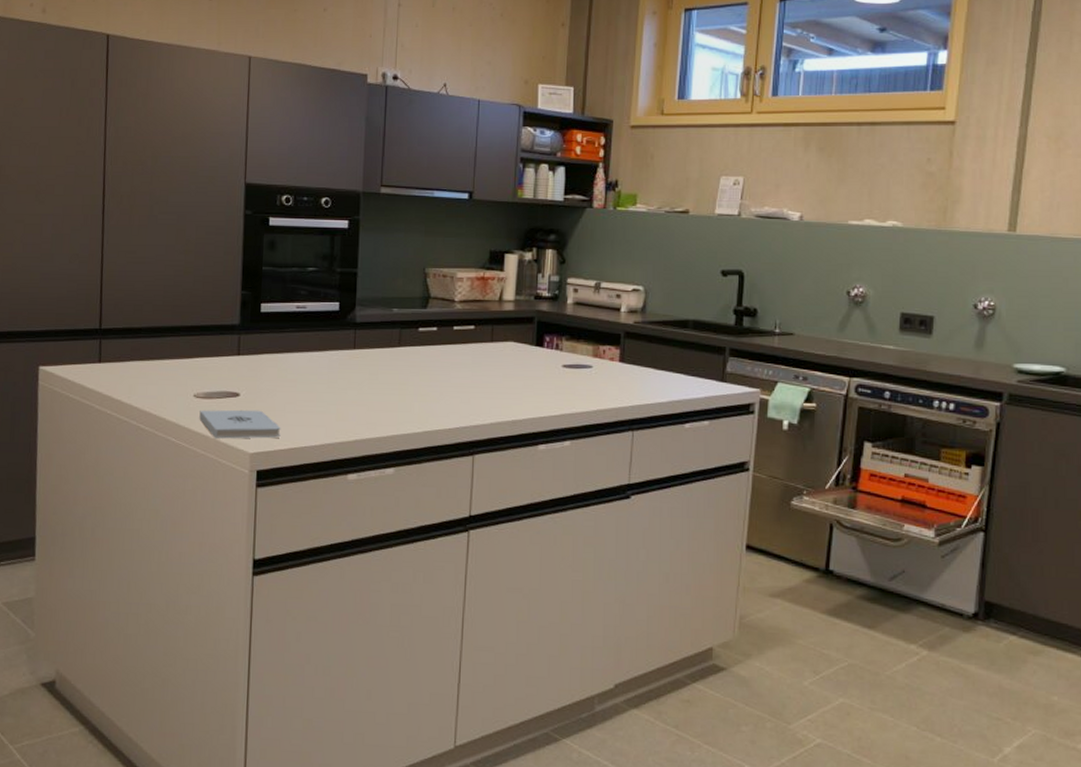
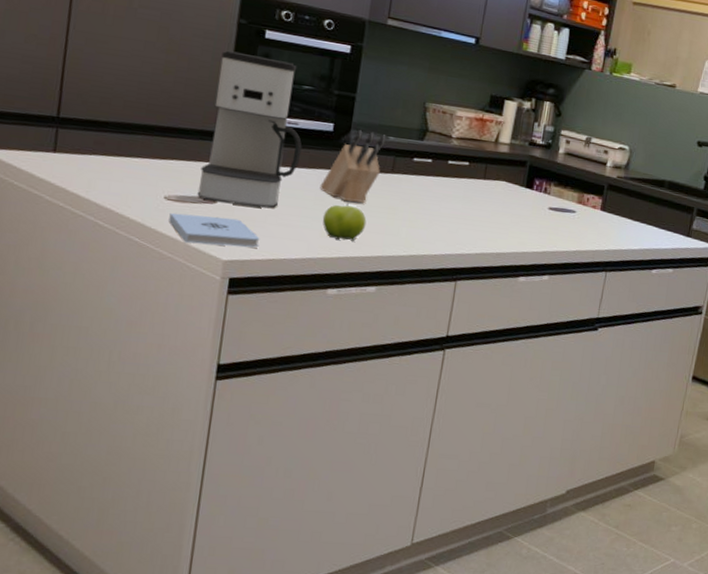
coffee maker: none [222,243,312,397] -> present [197,50,302,209]
knife block: none [332,306,390,382] -> present [320,130,386,203]
fruit: none [337,383,379,422] -> present [322,203,367,241]

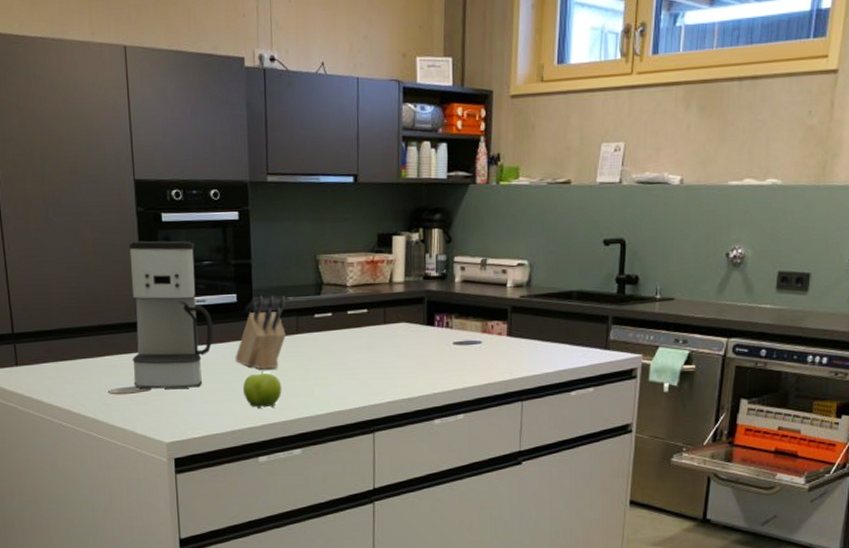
notepad: present [168,212,260,248] -> none [115,402,193,431]

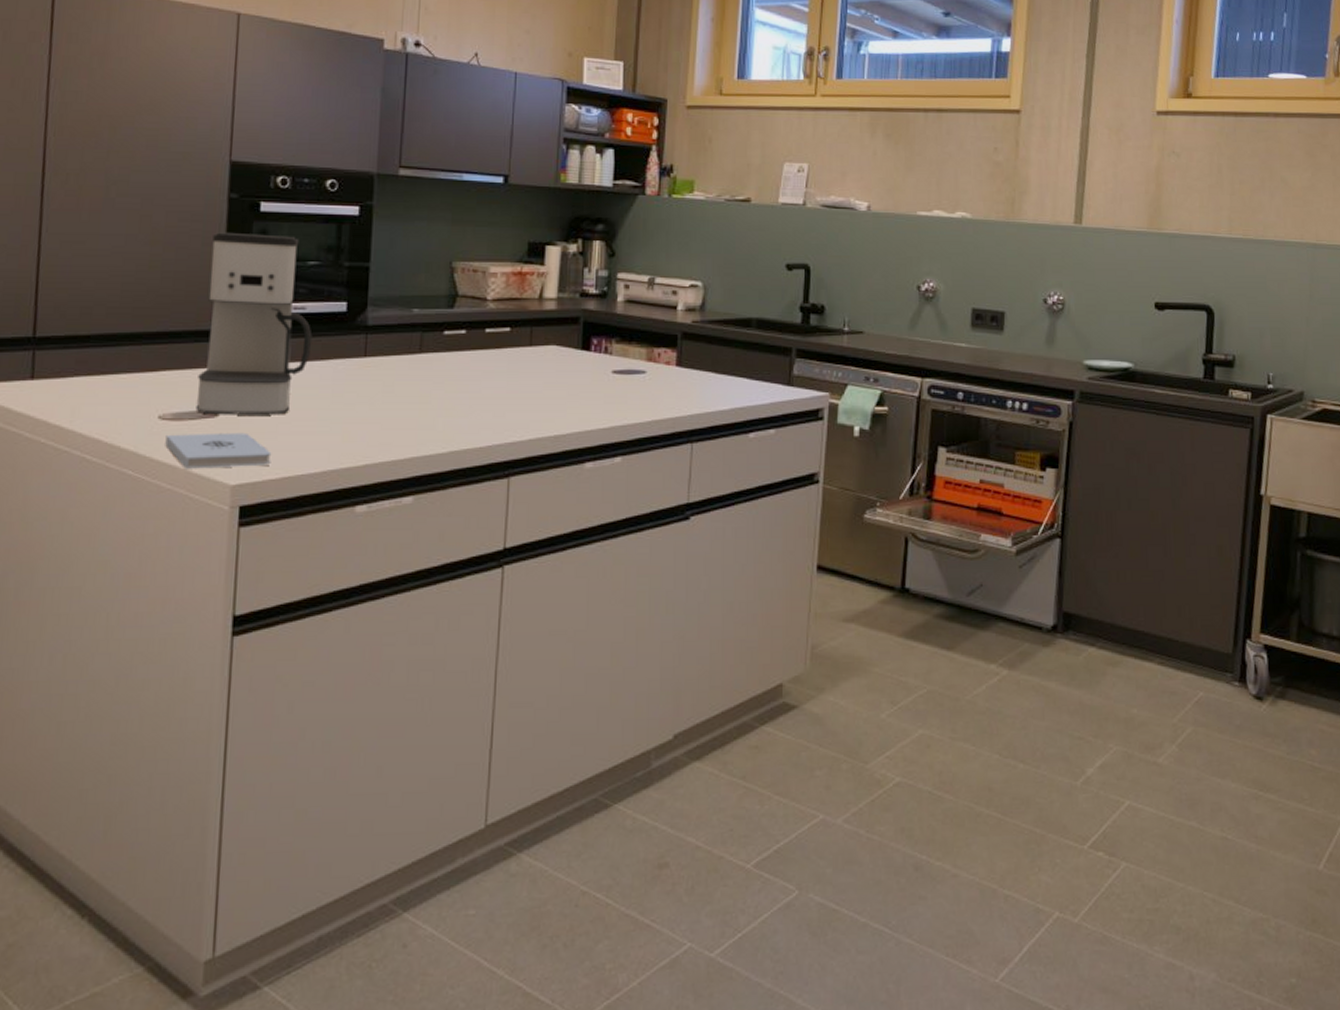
notepad: none [115,402,193,431] -> present [165,432,272,469]
knife block: present [235,295,286,370] -> none [337,306,409,395]
fruit: present [242,371,282,408] -> none [343,397,395,443]

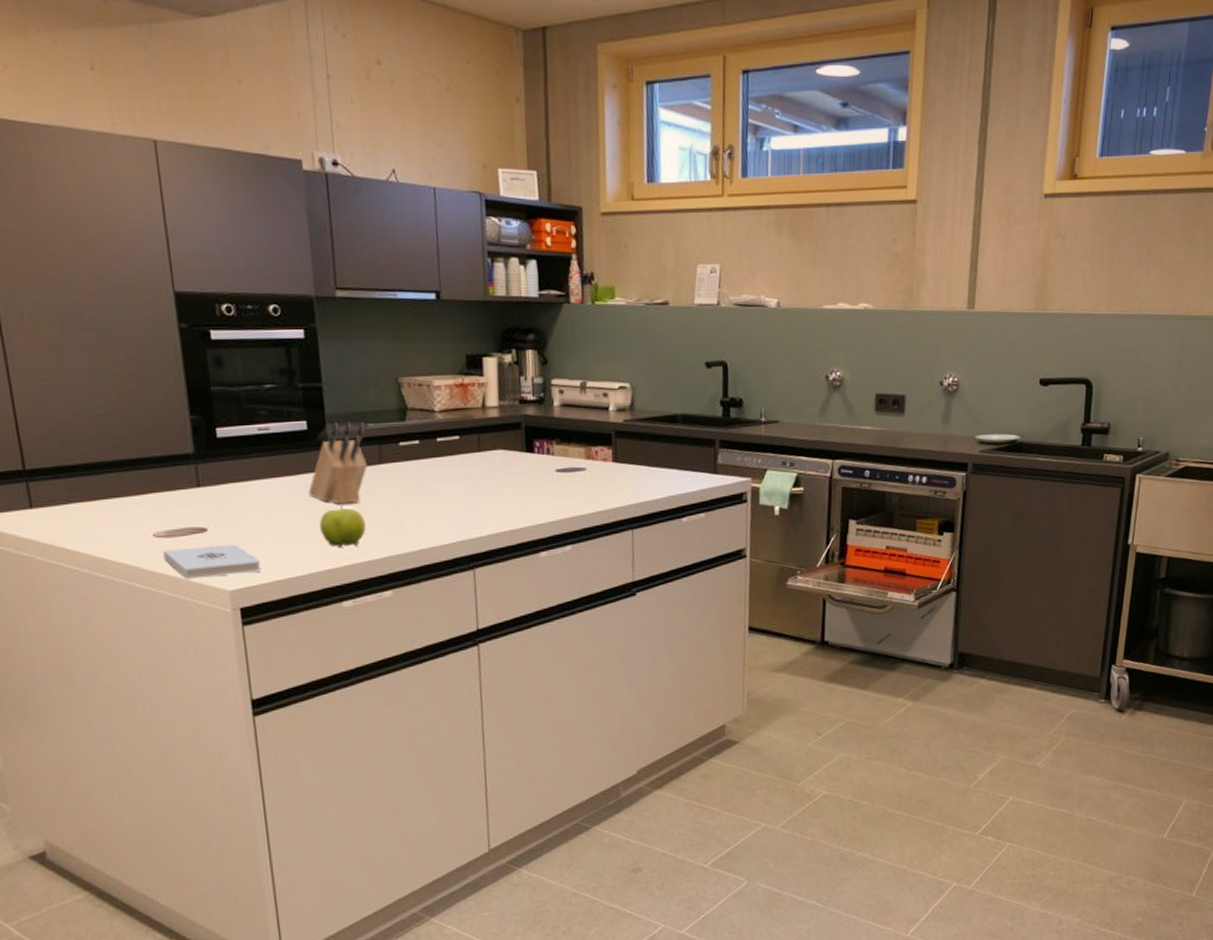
coffee maker: present [196,232,313,415] -> none [171,361,281,530]
knife block: none [337,306,409,395] -> present [308,422,367,504]
fruit: none [343,397,395,443] -> present [319,506,366,547]

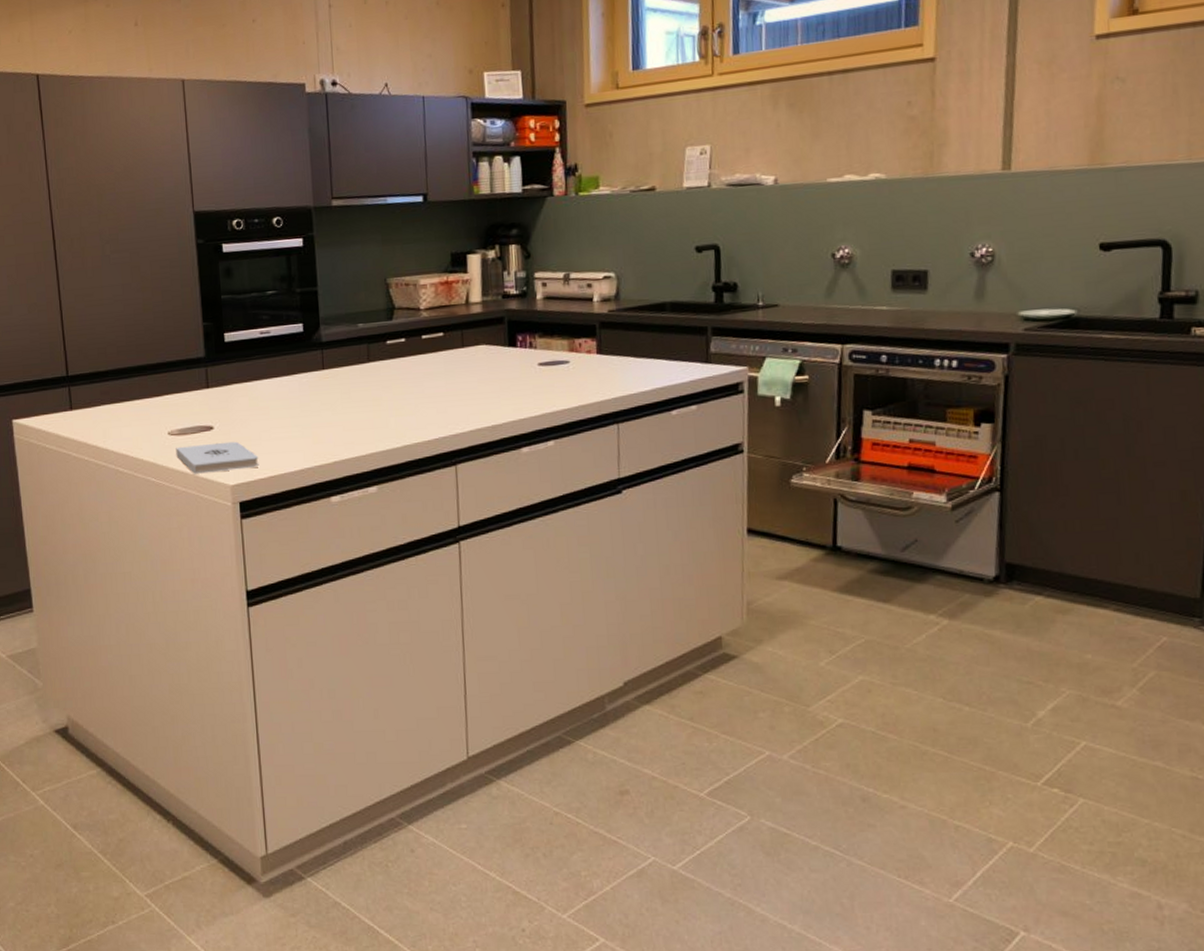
knife block: present [308,422,367,504] -> none [302,323,357,402]
fruit: present [319,506,366,547] -> none [311,403,354,444]

